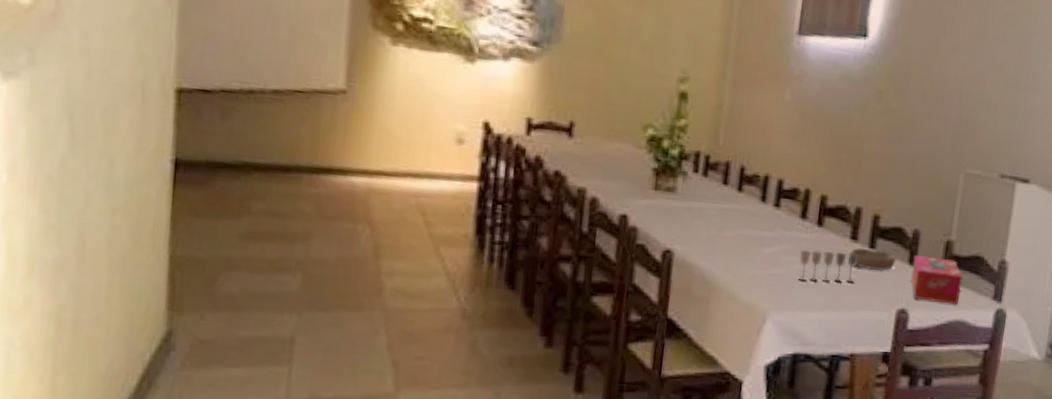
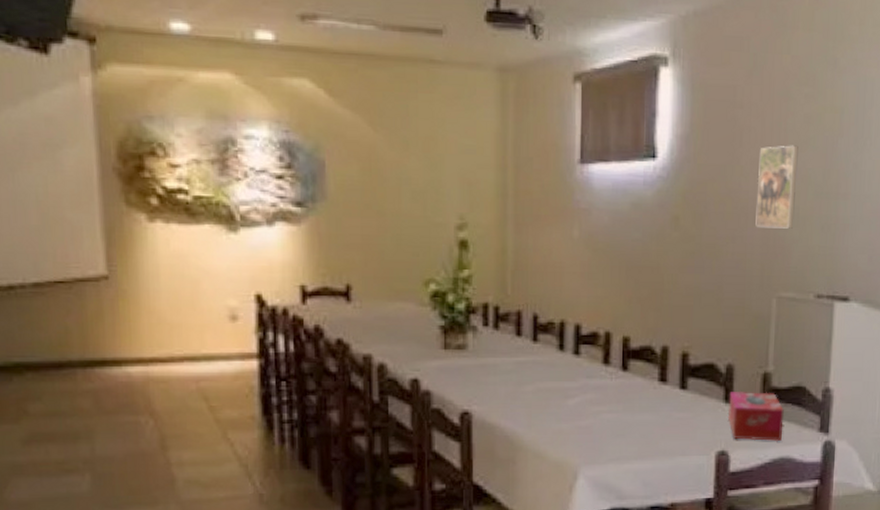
wine glass: present [798,250,859,283] -> none [606,396,670,432]
bowl: present [851,248,897,272] -> none [661,389,711,413]
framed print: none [951,38,995,113] -> present [755,145,798,229]

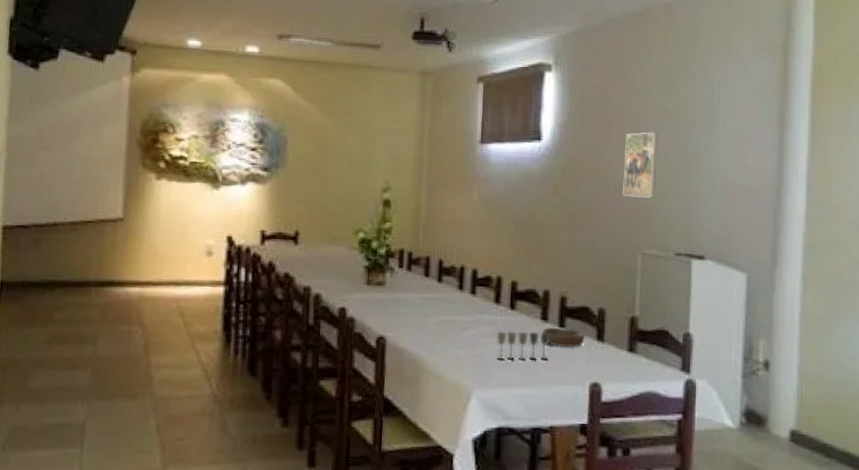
wine glass: none [606,396,670,432] -> present [496,331,550,361]
bowl: none [661,389,711,413] -> present [543,327,586,348]
tissue box: present [727,392,784,442] -> none [600,332,649,378]

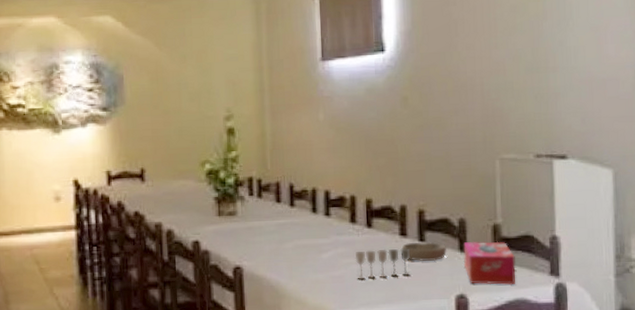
tissue box: none [600,332,649,378] -> present [463,241,516,285]
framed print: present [623,132,658,198] -> none [473,31,509,101]

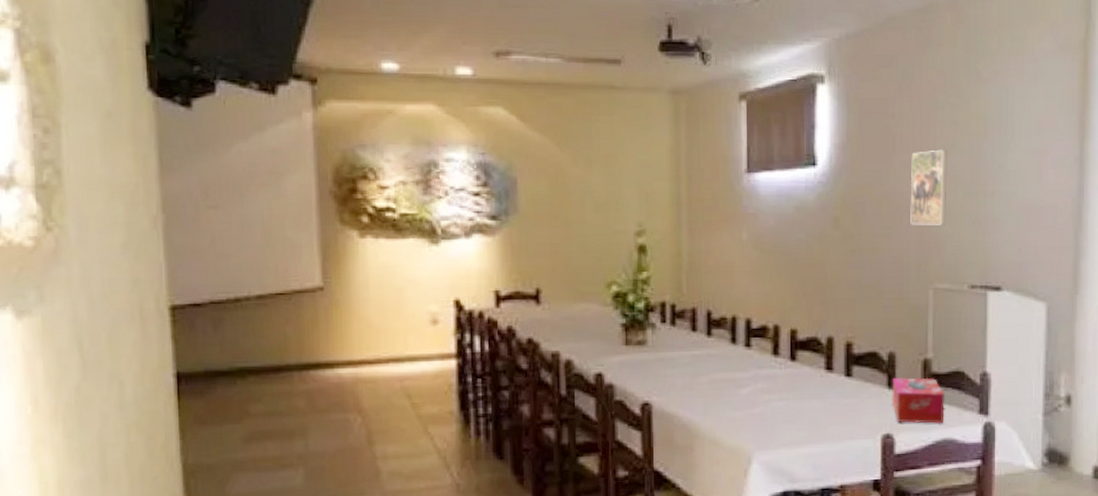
wine glass: present [355,248,411,280] -> none [776,383,836,419]
bowl: present [402,241,447,262] -> none [828,377,875,399]
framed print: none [473,31,509,101] -> present [910,149,947,225]

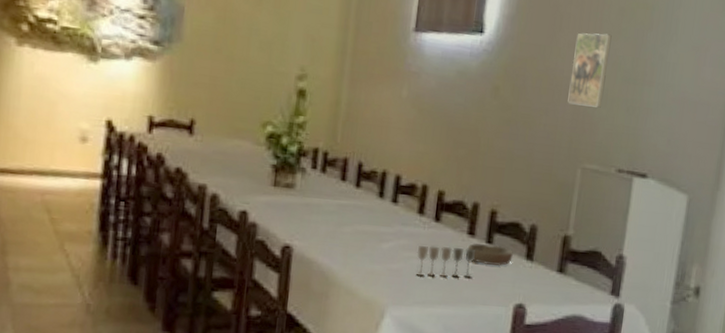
wine glass: none [776,383,836,419] -> present [415,246,477,278]
bowl: none [828,377,875,399] -> present [468,243,514,267]
tissue box: present [891,377,945,425] -> none [527,250,580,301]

